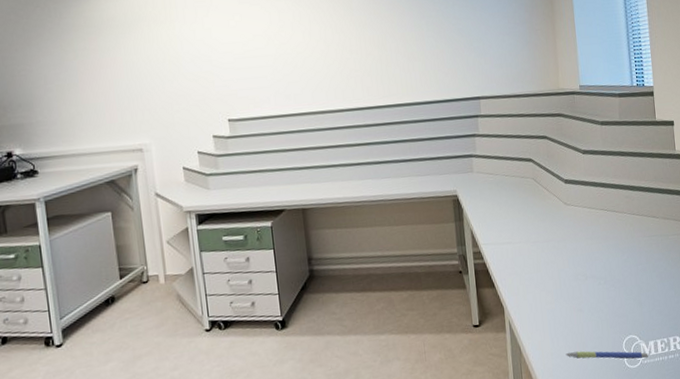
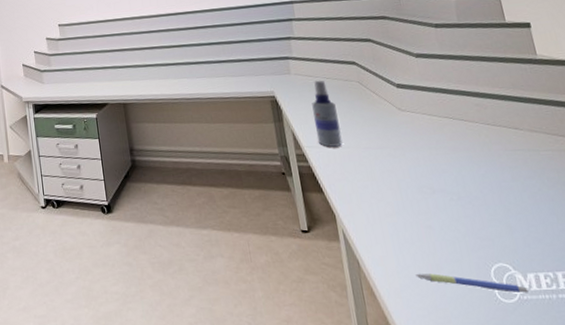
spray bottle: none [490,177,515,243] -> present [312,80,343,147]

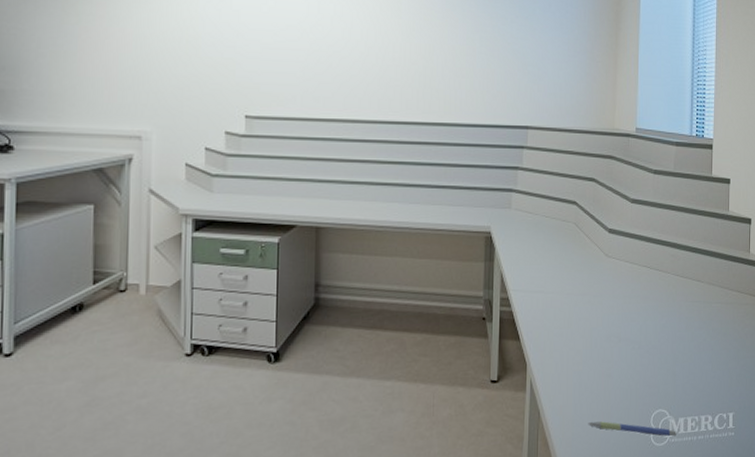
spray bottle: present [312,80,343,147] -> none [524,218,549,291]

